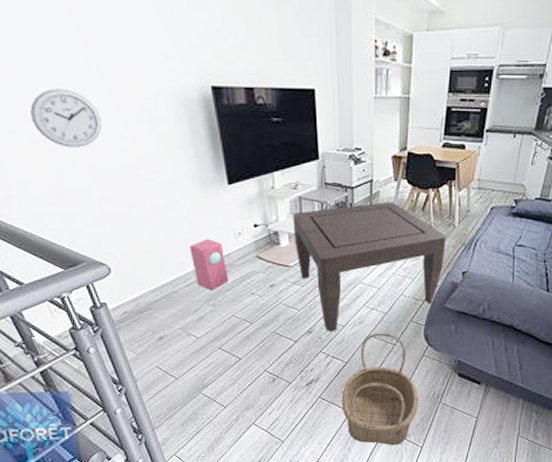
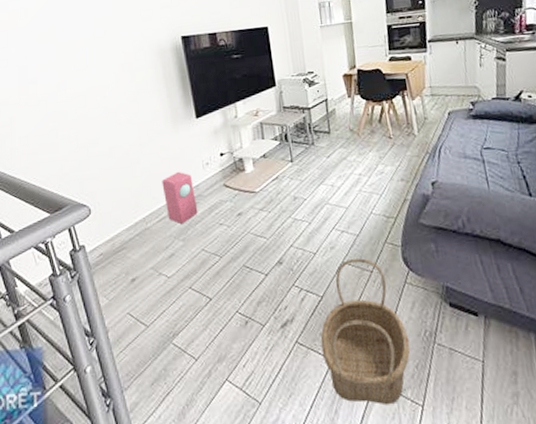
wall clock: present [30,89,102,148] -> none [37,54,92,102]
coffee table: present [293,202,446,331] -> none [255,117,410,260]

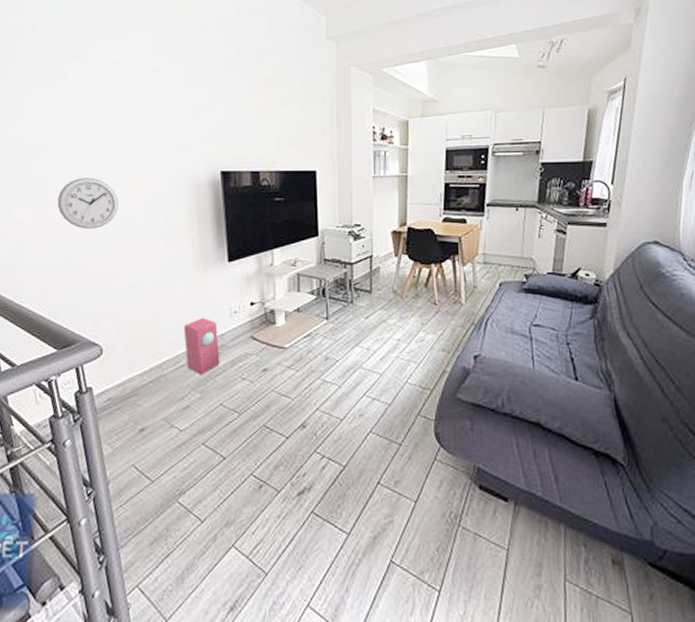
wall clock: none [37,54,92,102] -> present [57,177,119,229]
basket: present [320,258,410,405] -> none [338,429,433,587]

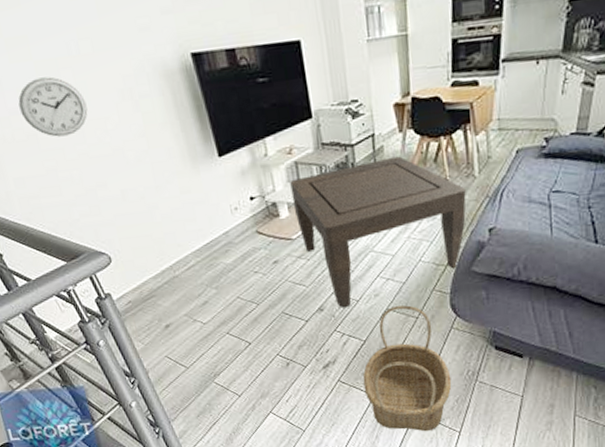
speaker: present [183,317,220,375] -> none [186,216,230,273]
coffee table: none [290,278,453,425] -> present [290,156,466,307]
basket: none [338,429,433,587] -> present [363,305,452,432]

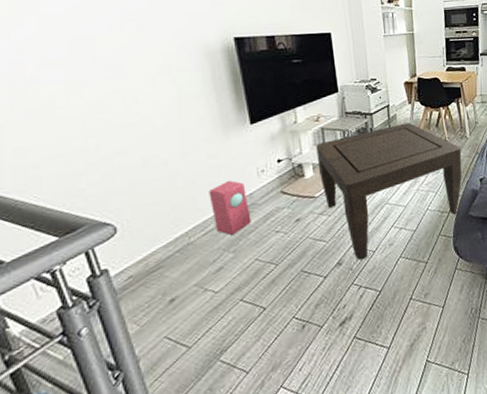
wall clock: present [18,76,88,137] -> none [40,51,120,106]
speaker: none [186,216,230,273] -> present [209,180,251,236]
basket: present [363,305,452,432] -> none [378,251,459,384]

